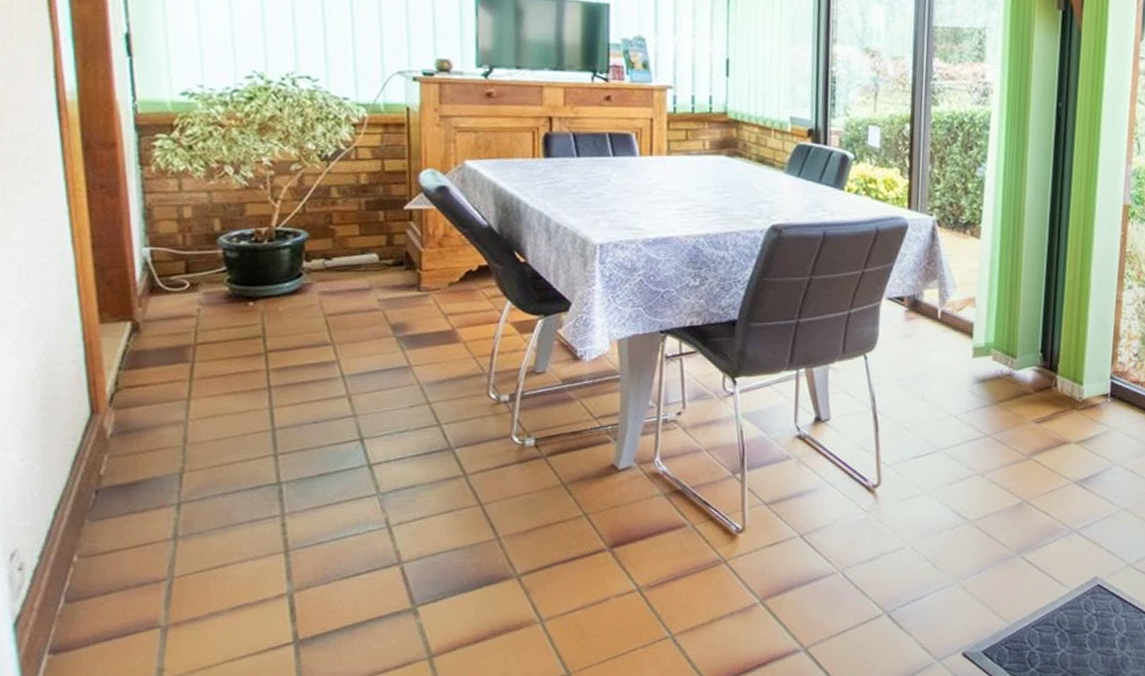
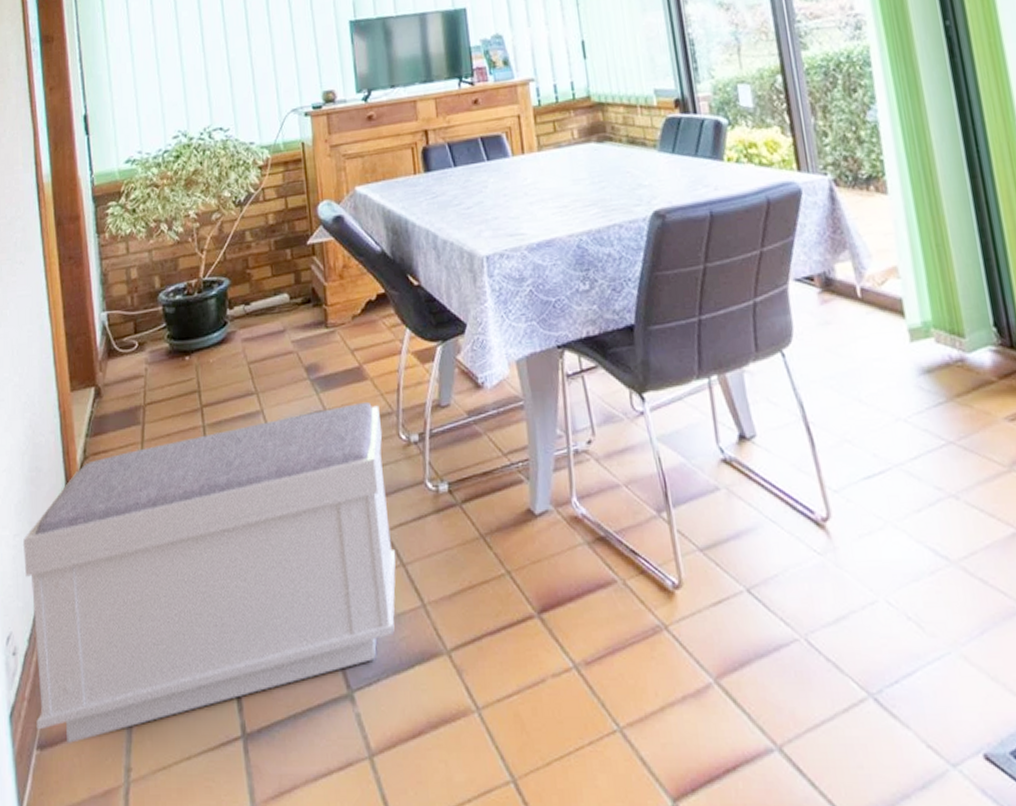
bench: none [33,362,474,648] -> present [23,401,396,743]

